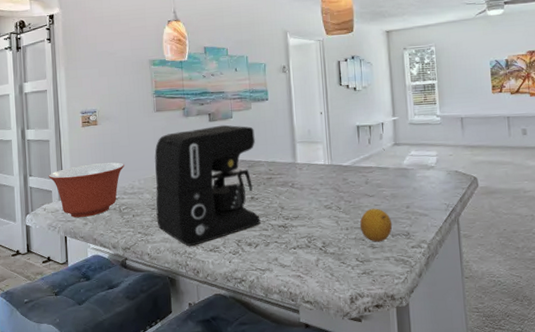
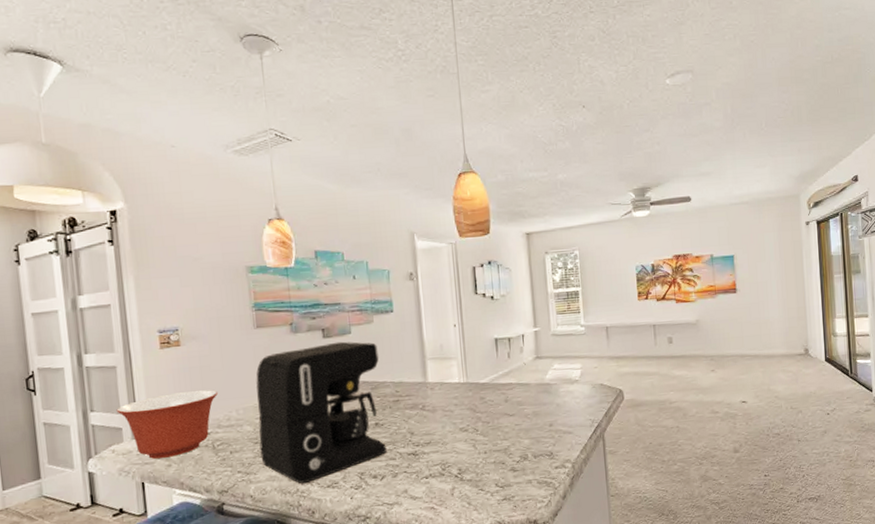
fruit: present [359,208,393,242] -> none [499,428,535,465]

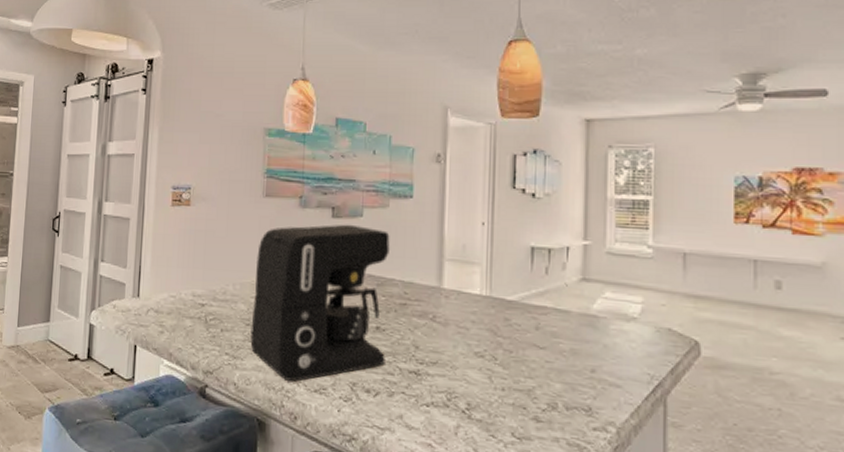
mixing bowl: present [116,390,218,459] -> none [123,255,218,324]

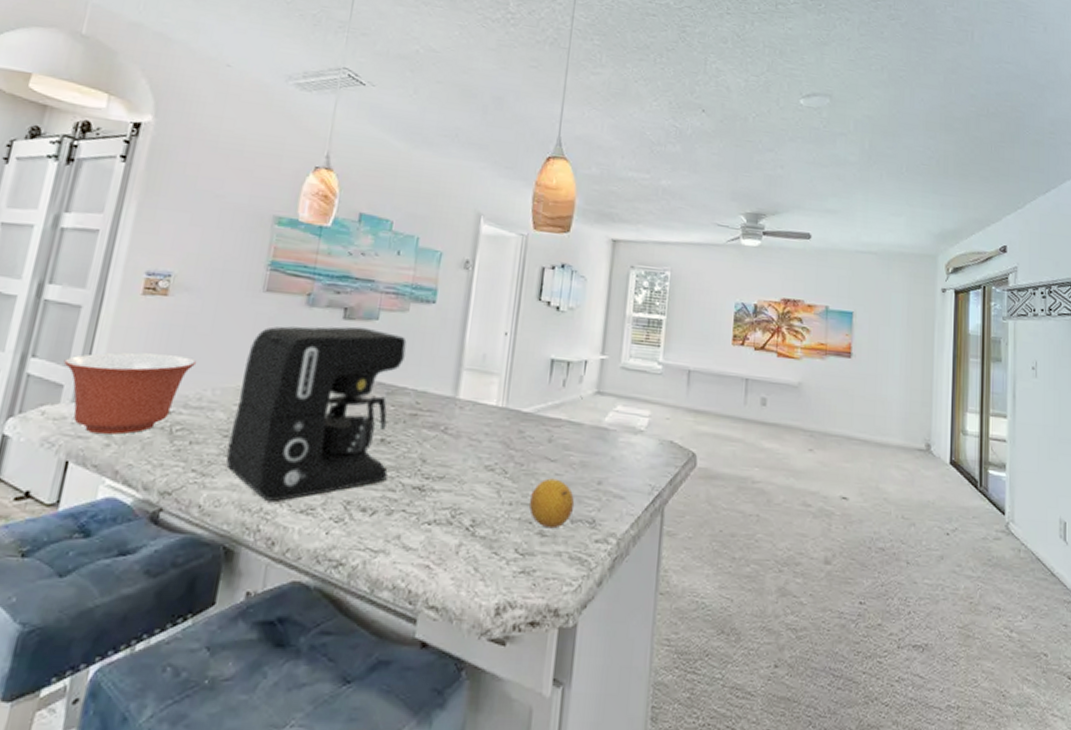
mixing bowl: none [123,255,218,324] -> present [64,352,196,435]
fruit: none [521,365,568,415] -> present [528,478,575,529]

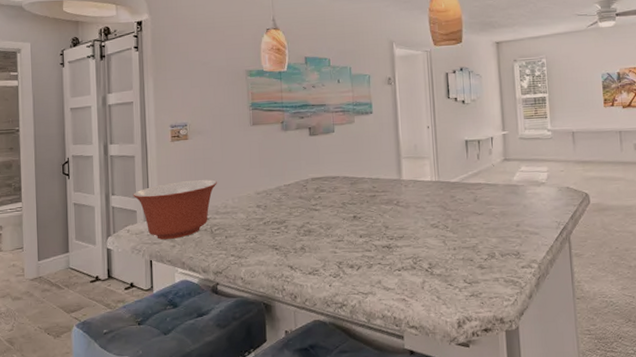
coffee maker: present [225,326,407,501] -> none [250,139,363,269]
fruit: present [528,478,575,529] -> none [468,226,502,263]

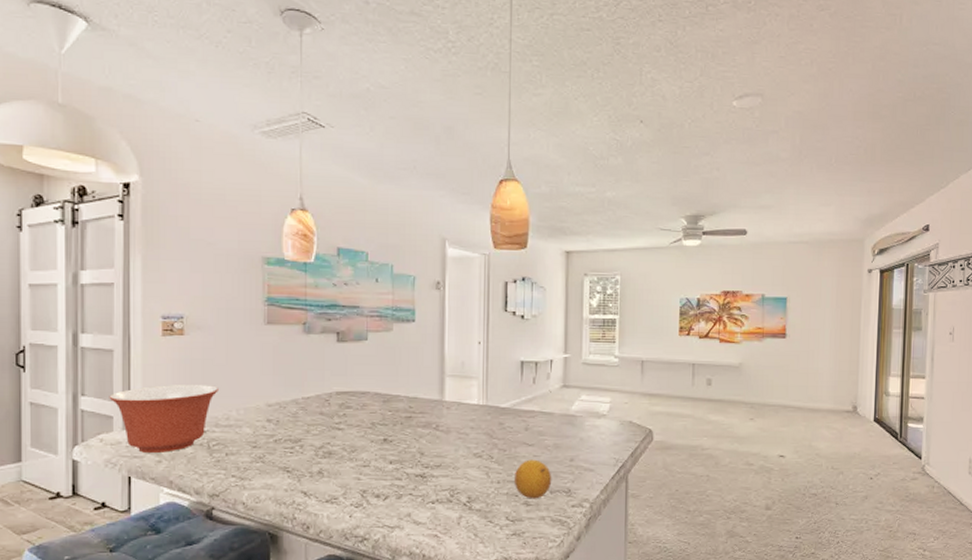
fruit: none [468,226,502,263] -> present [513,459,552,499]

